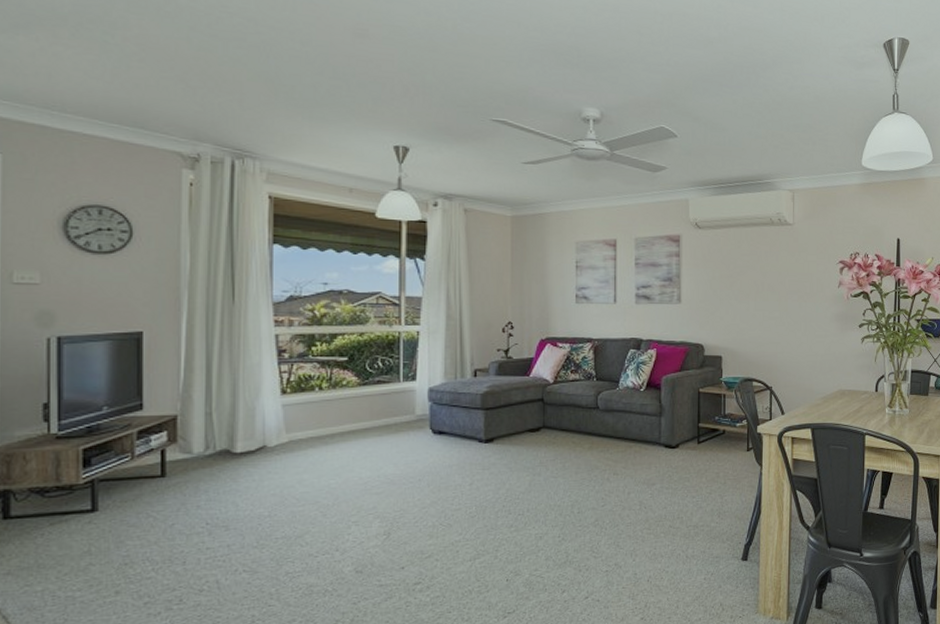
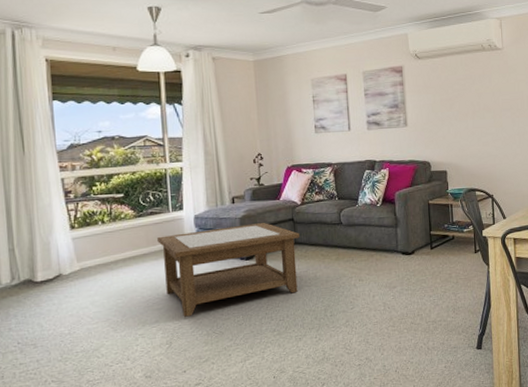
coffee table: none [383,400,549,504] -> present [157,222,299,317]

